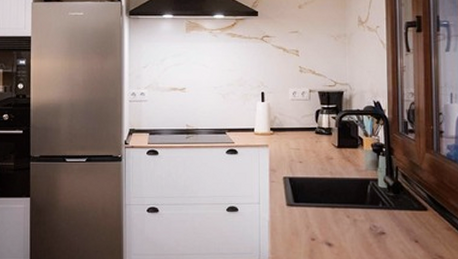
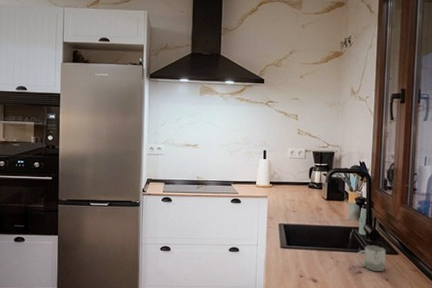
cup: none [377,200,414,231] -> present [356,245,386,271]

